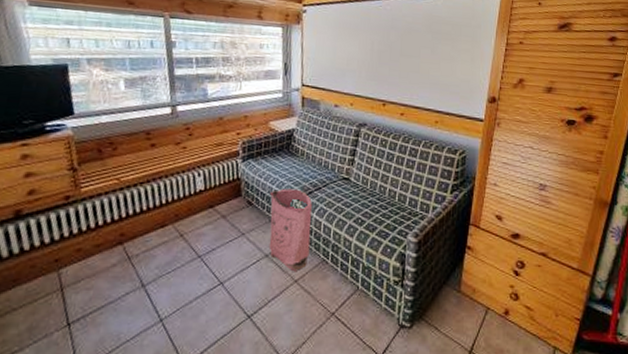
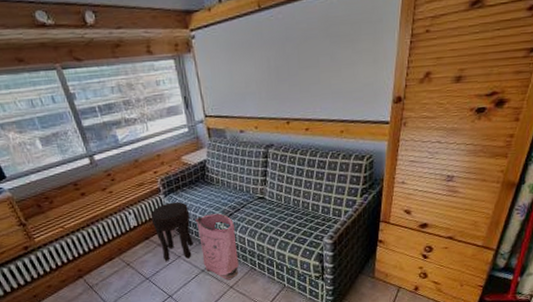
side table: none [221,169,266,239] -> present [150,201,193,262]

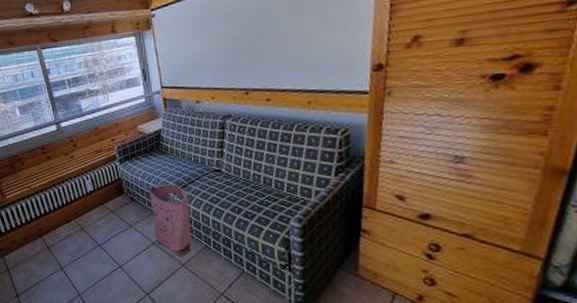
side table: present [150,201,193,262] -> none [106,169,145,230]

